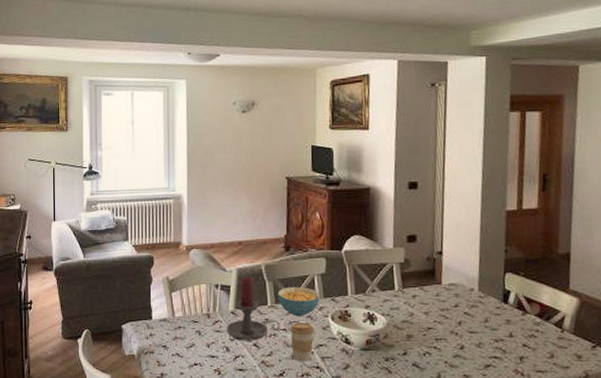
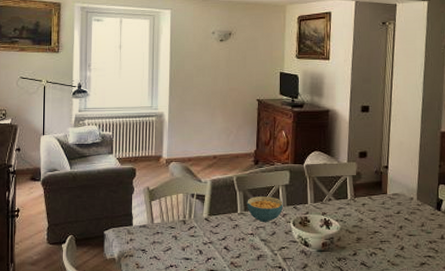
candle holder: present [226,276,280,341] -> none [200,187,248,244]
coffee cup: present [289,323,314,362] -> none [256,228,278,263]

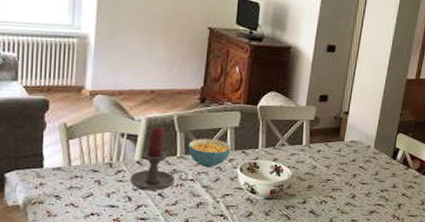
candle holder: none [200,187,248,244] -> present [129,126,188,191]

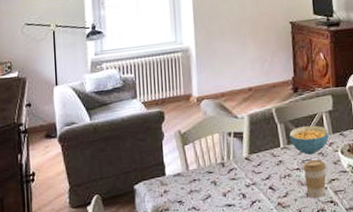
candle holder: present [129,126,188,191] -> none [241,120,294,186]
coffee cup: none [197,173,222,211] -> present [303,159,326,199]

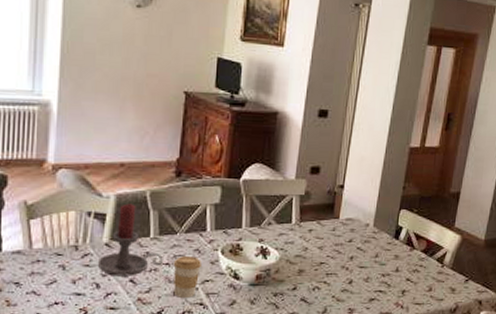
candle holder: none [241,120,294,186] -> present [97,203,163,276]
cereal bowl: present [289,125,329,155] -> none [163,216,210,251]

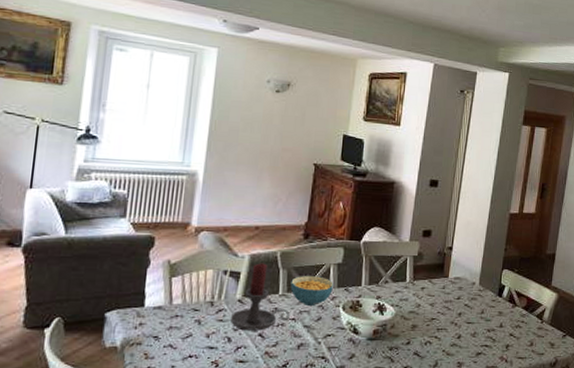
cereal bowl: none [163,216,210,251] -> present [290,275,333,307]
coffee cup: present [173,256,201,299] -> none [298,312,324,352]

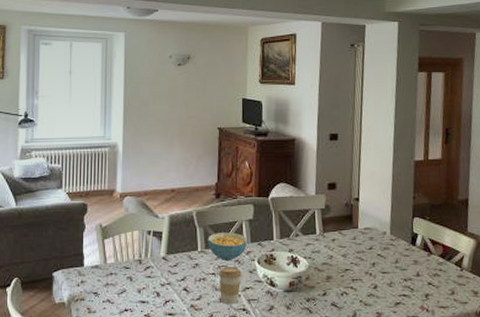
candle holder: present [230,263,290,331] -> none [157,222,210,286]
coffee cup: none [298,312,324,352] -> present [218,266,242,305]

